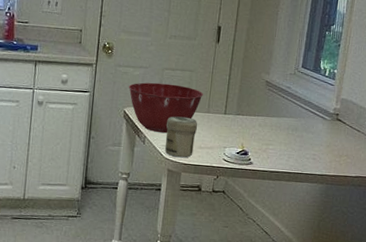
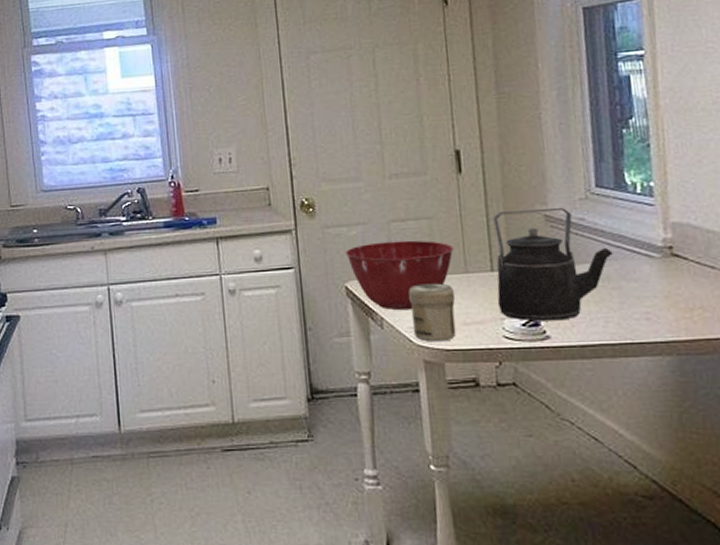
kettle: none [224,74,303,153] -> present [492,207,613,322]

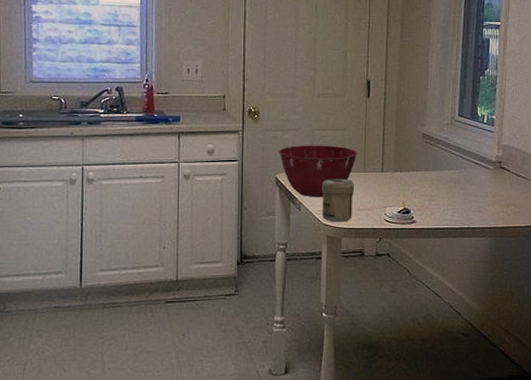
kettle: present [492,207,613,322] -> none [383,128,464,210]

